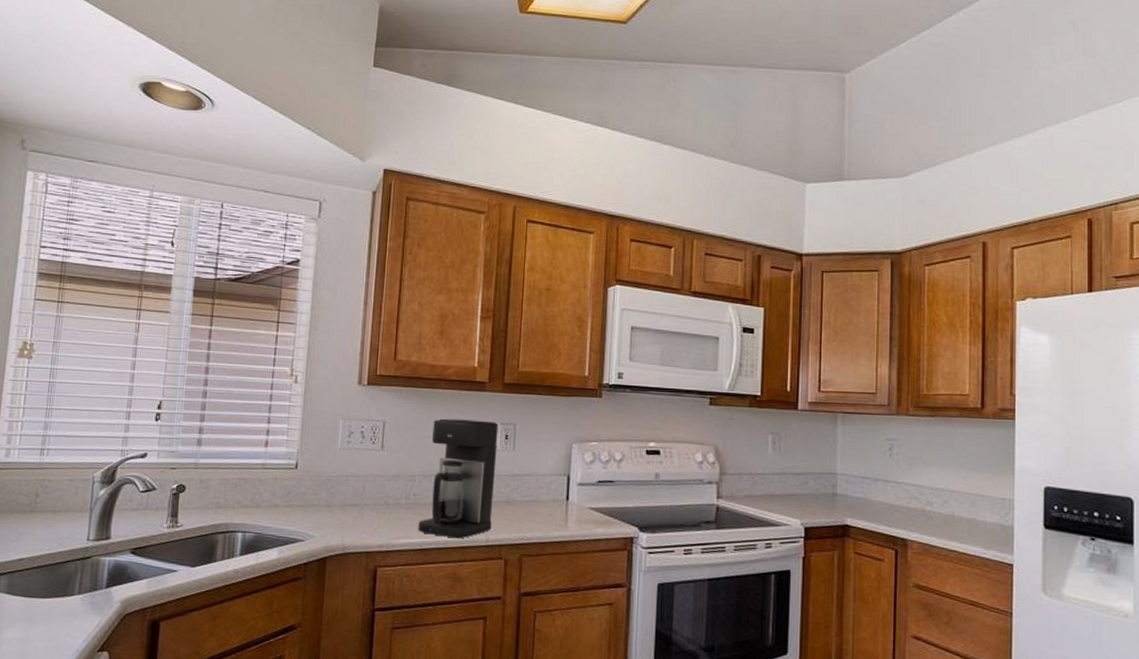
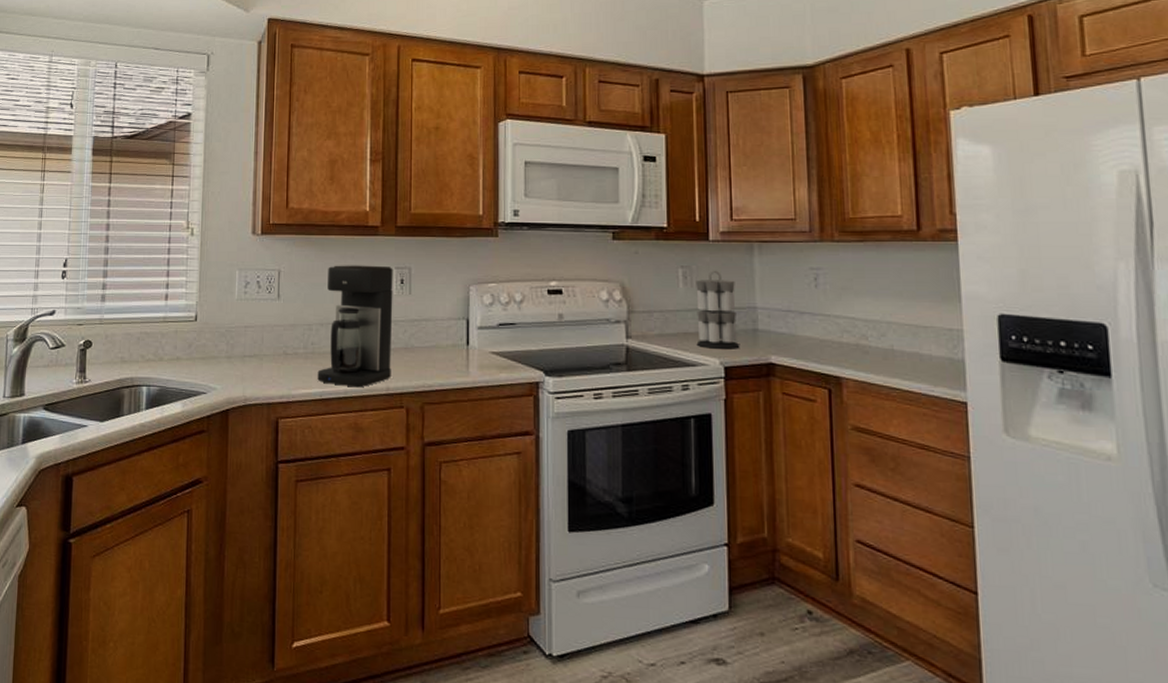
spice rack: none [782,437,819,511] -> present [696,270,739,349]

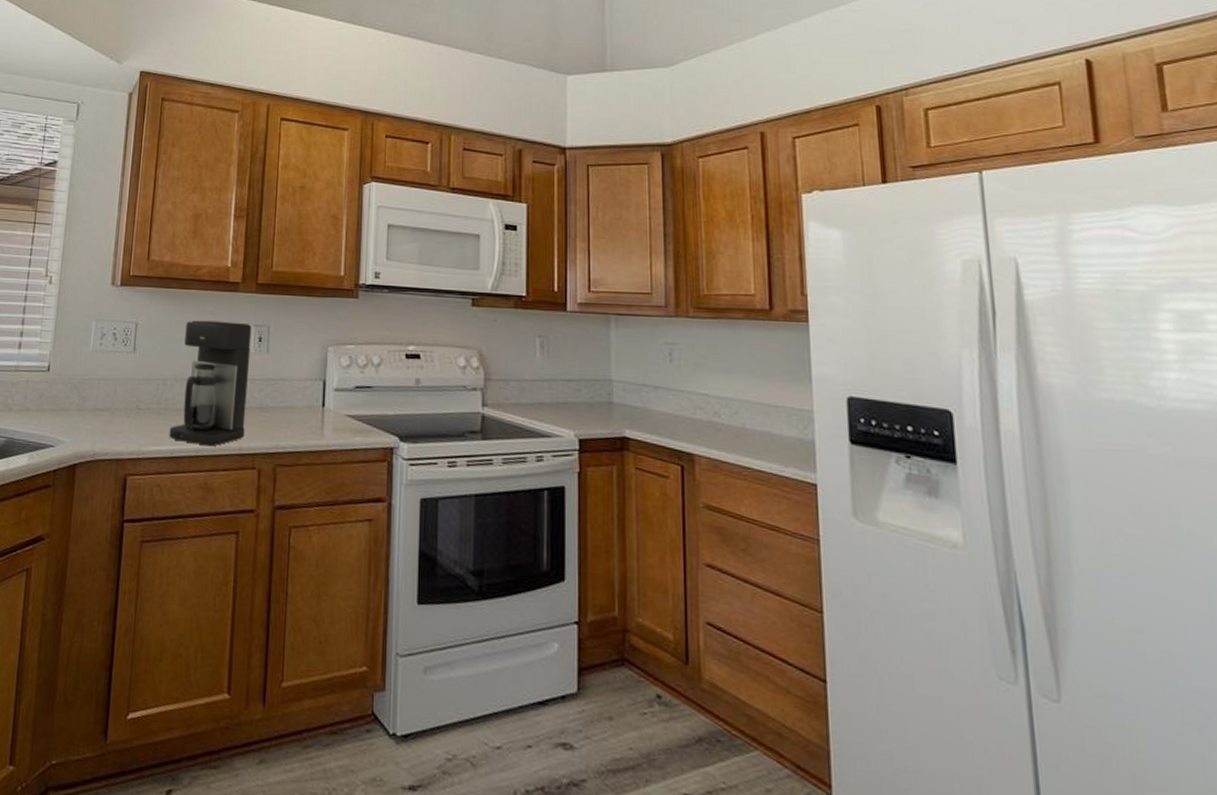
spice rack: present [696,270,739,349] -> none [553,341,594,422]

